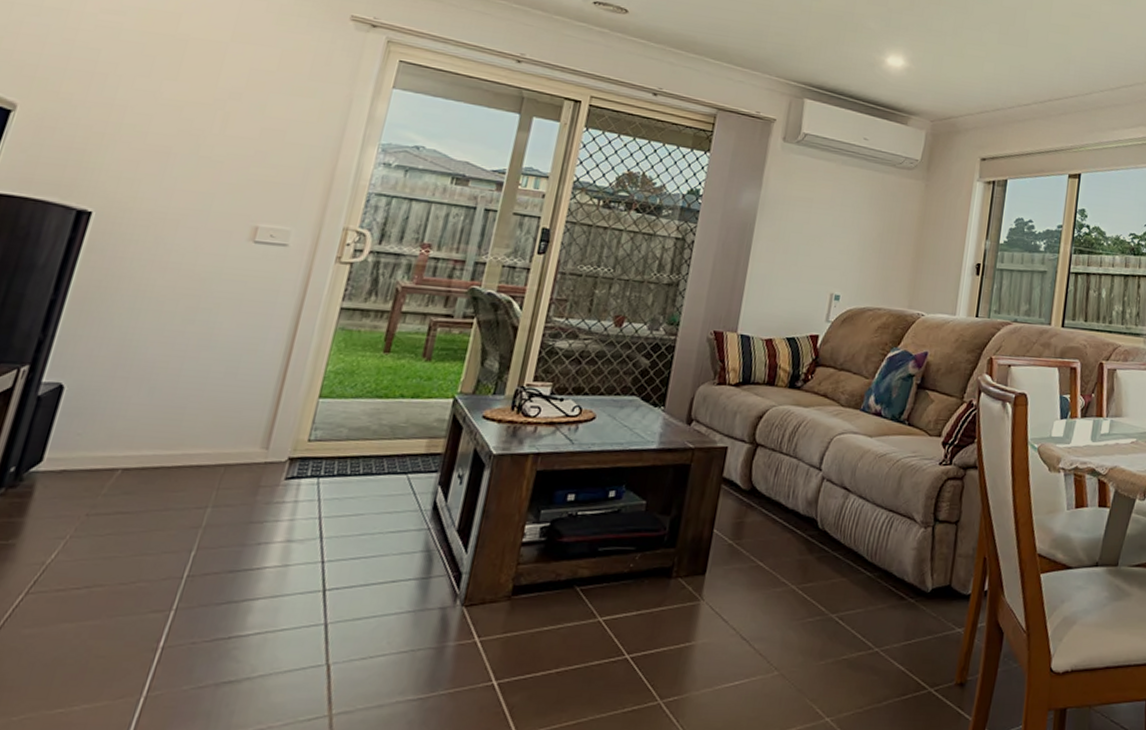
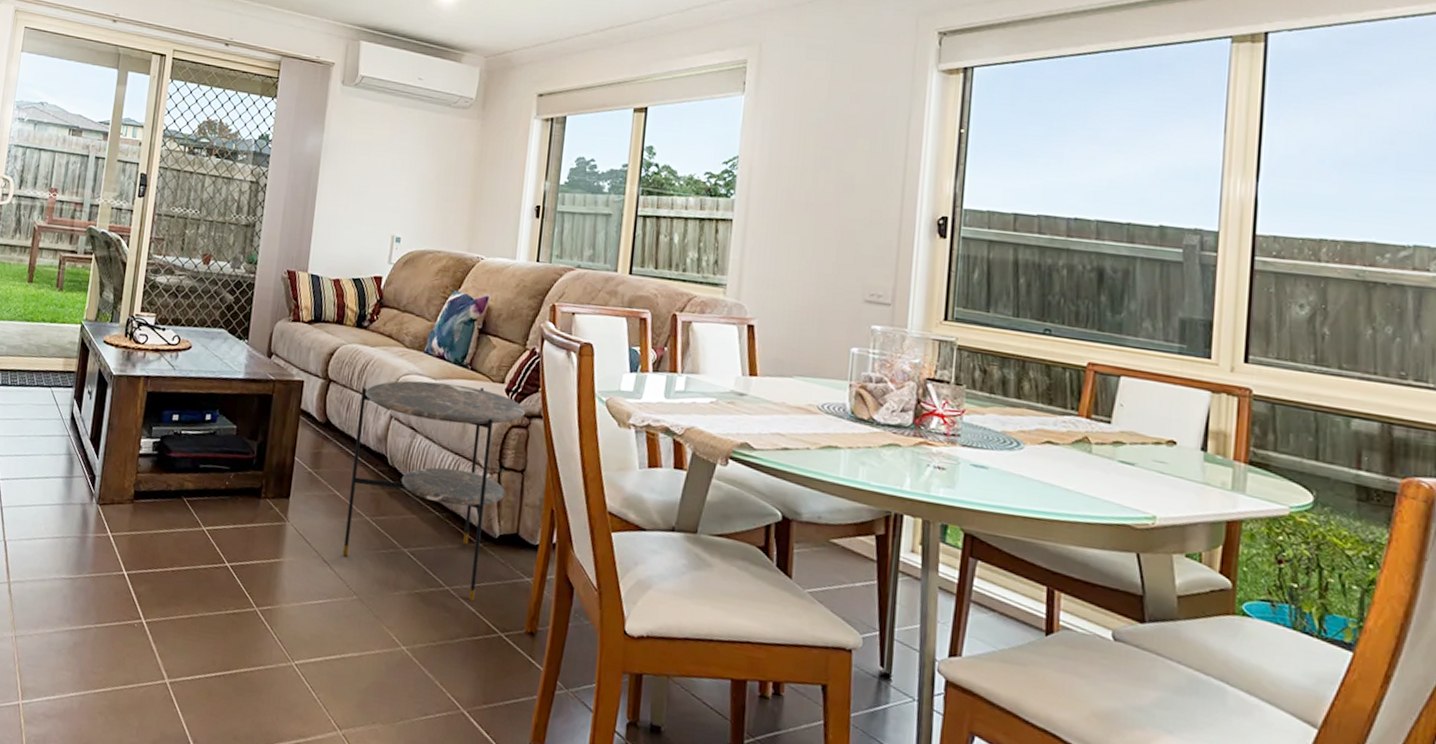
side table: none [763,439,962,661] -> present [342,380,526,602]

